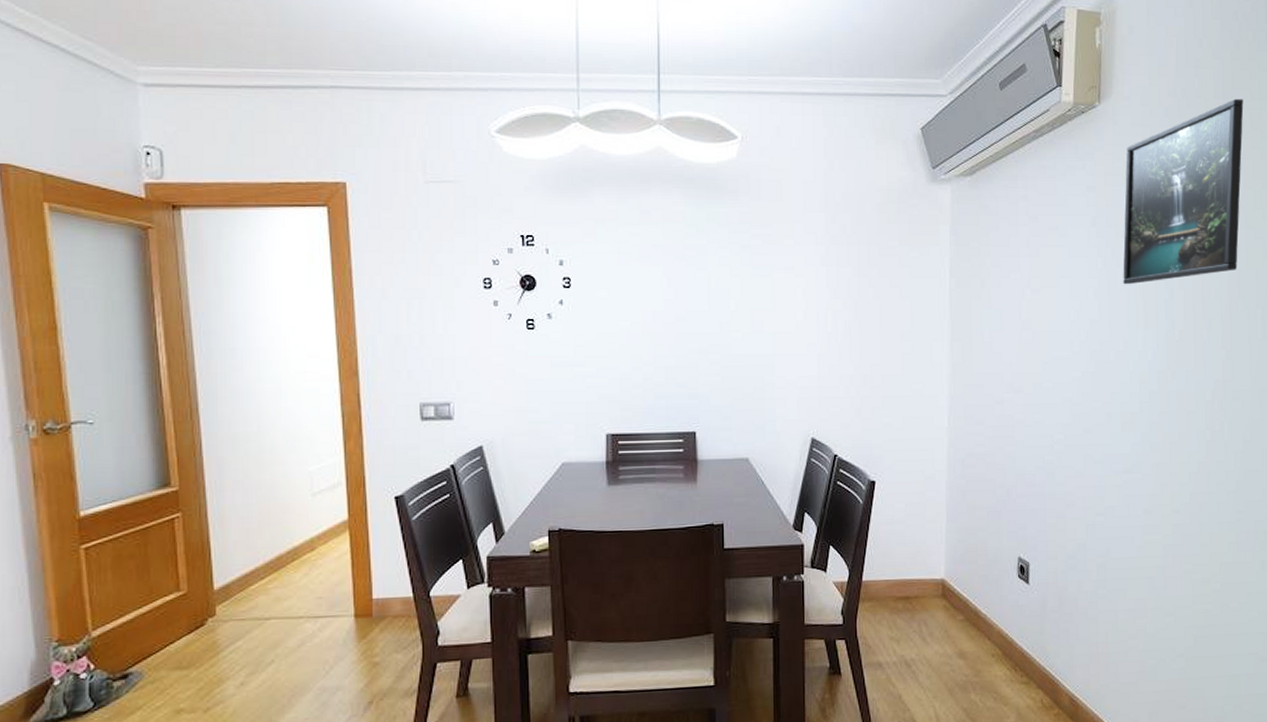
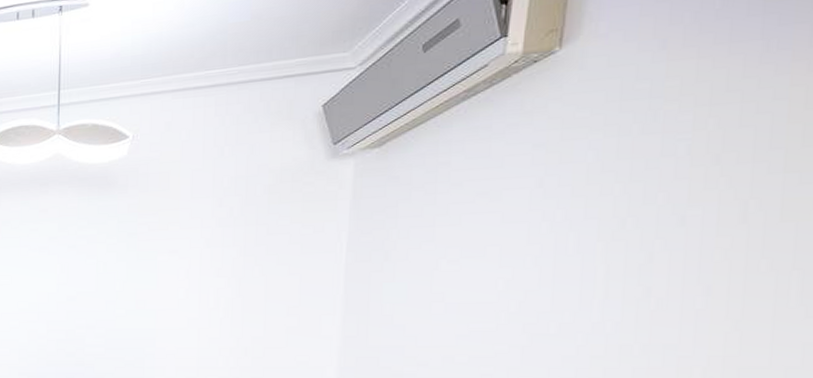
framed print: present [1123,98,1244,285] -> none [577,10,799,250]

